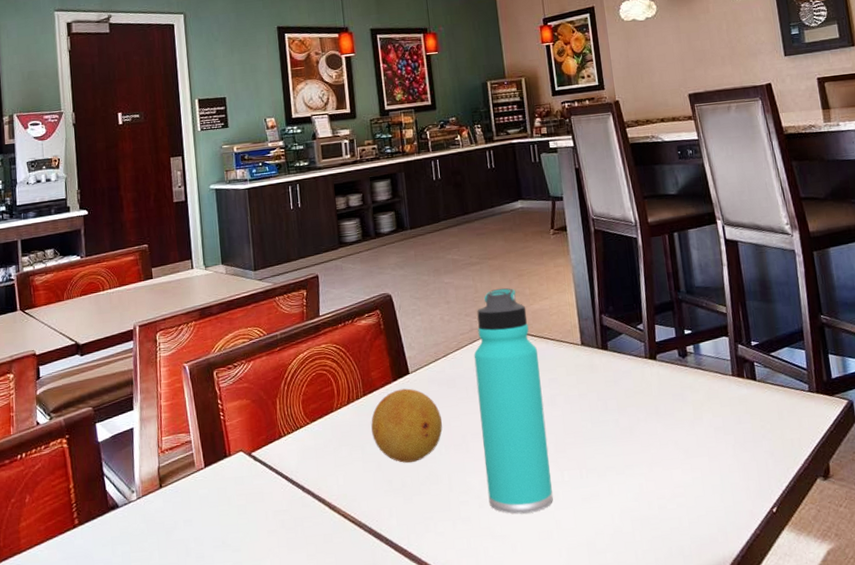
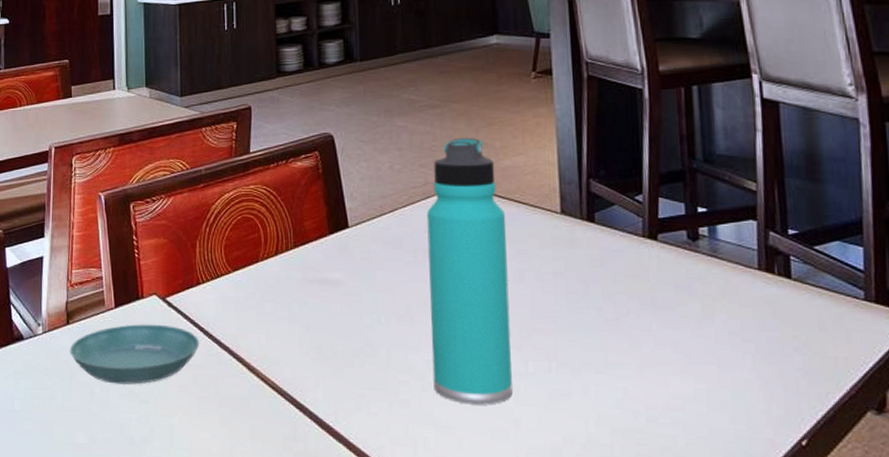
saucer: none [164,477,284,538] -> present [69,324,199,385]
fruit: present [371,388,443,463] -> none [301,244,384,329]

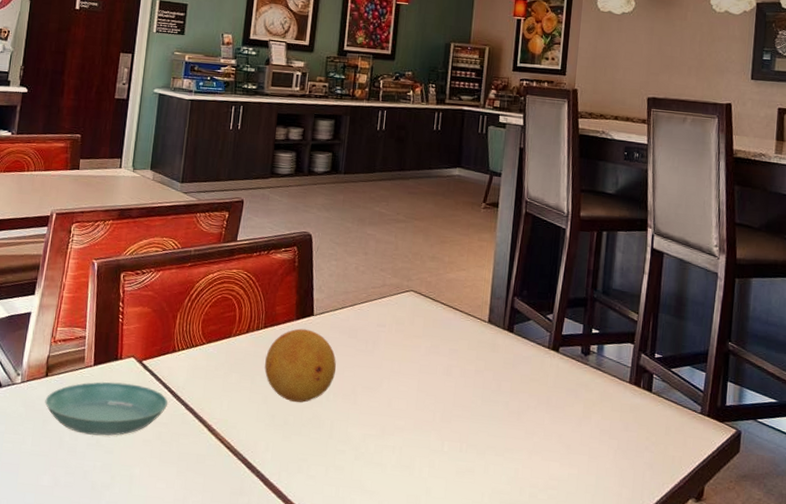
fruit: none [301,244,384,329] -> present [264,328,336,403]
thermos bottle: present [426,137,513,405] -> none [365,250,445,476]

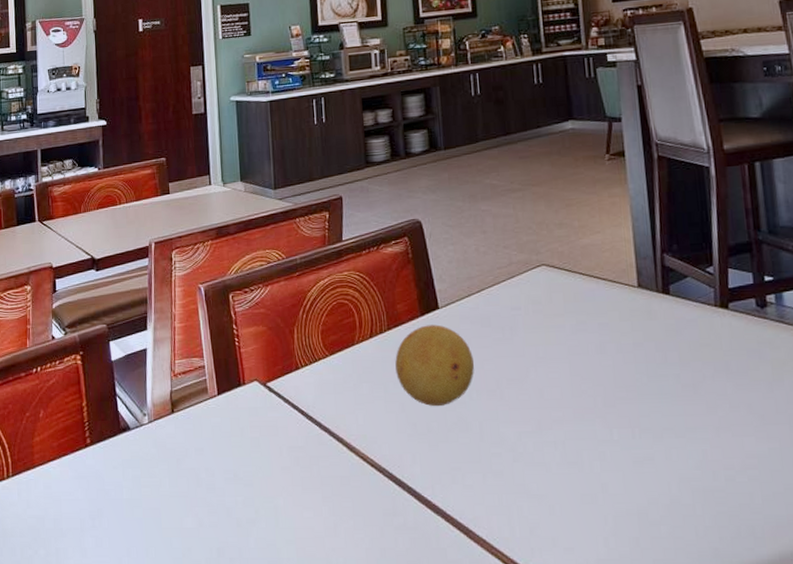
saucer: present [45,382,168,436] -> none [175,409,300,469]

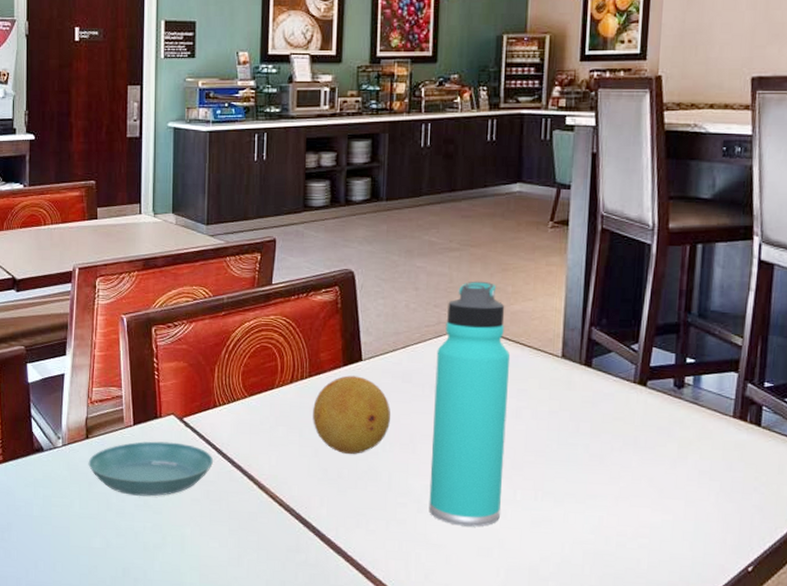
saucer: none [175,409,300,469] -> present [88,441,213,497]
thermos bottle: none [512,218,599,473] -> present [429,281,511,527]

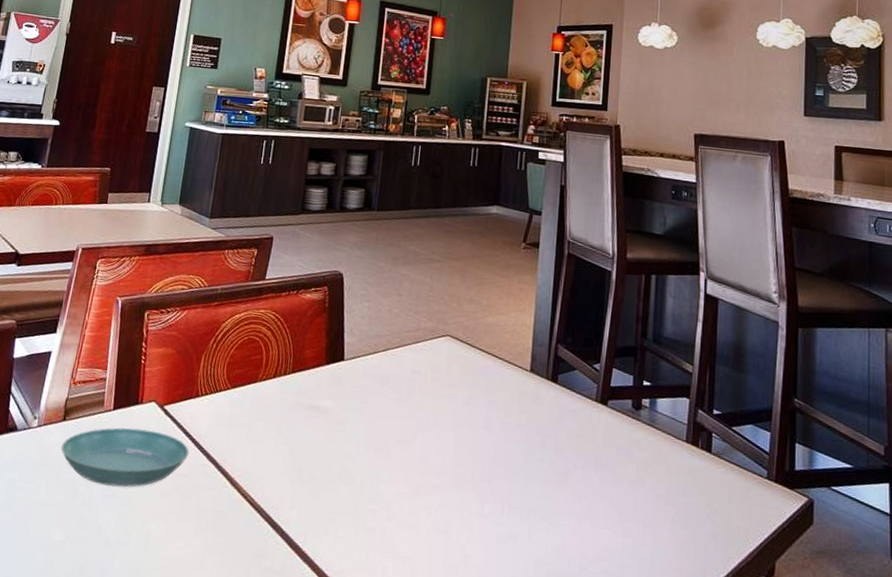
fruit: present [313,375,390,454] -> none [291,374,368,456]
thermos bottle: present [429,281,511,527] -> none [398,292,484,541]

